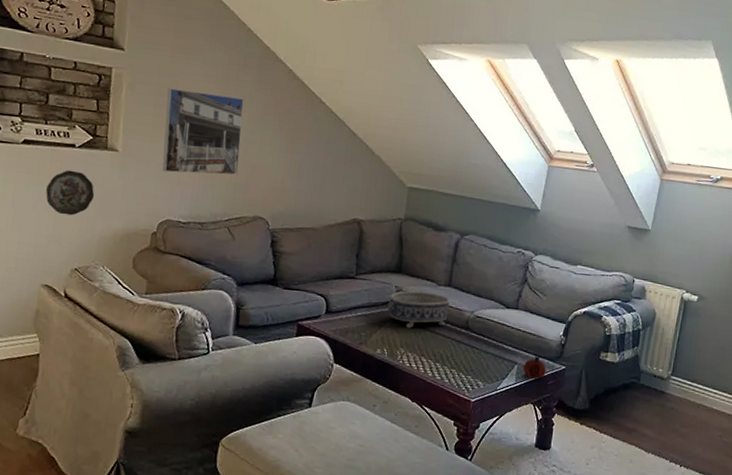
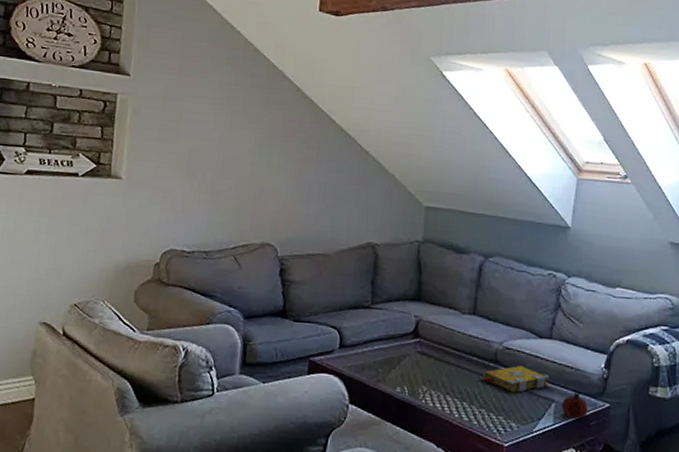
decorative plate: present [46,170,95,216] -> none [47,200,97,248]
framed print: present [162,88,244,175] -> none [166,112,251,200]
decorative bowl: present [387,290,451,328] -> none [406,319,476,363]
spell book: none [455,332,515,356] -> present [483,366,550,393]

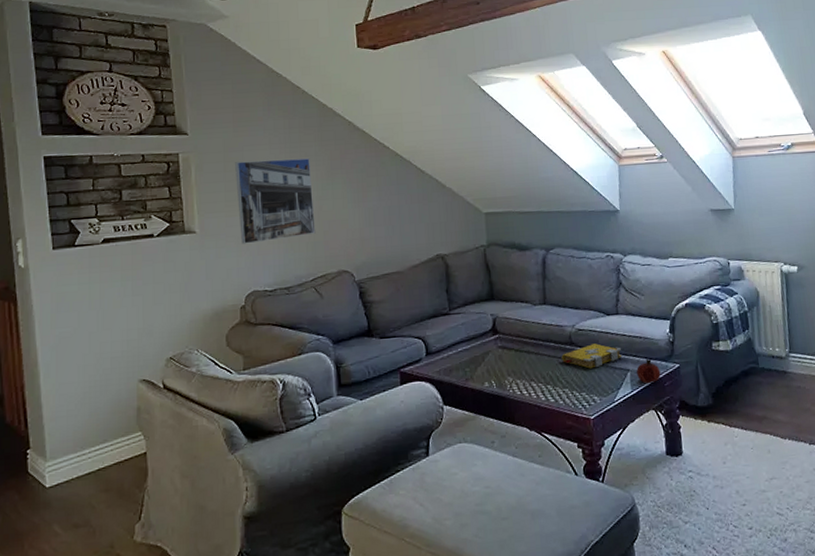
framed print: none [166,112,251,200] -> present [235,158,316,244]

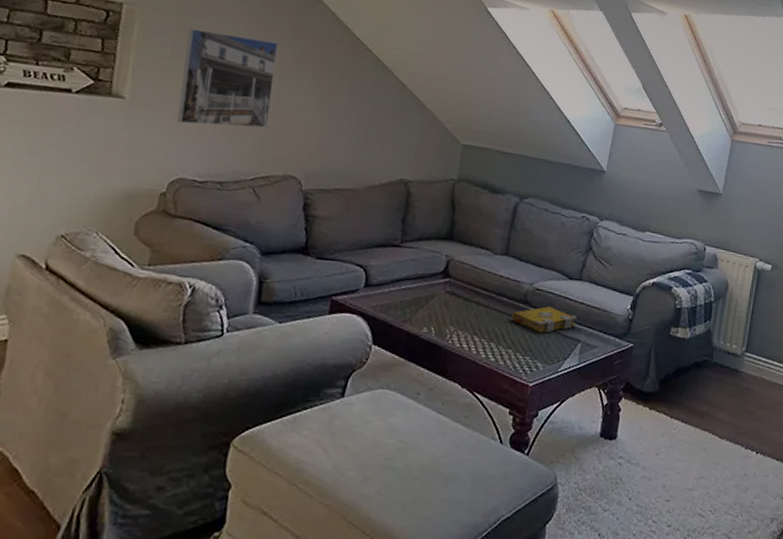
fruit: present [636,358,661,384] -> none [587,332,613,360]

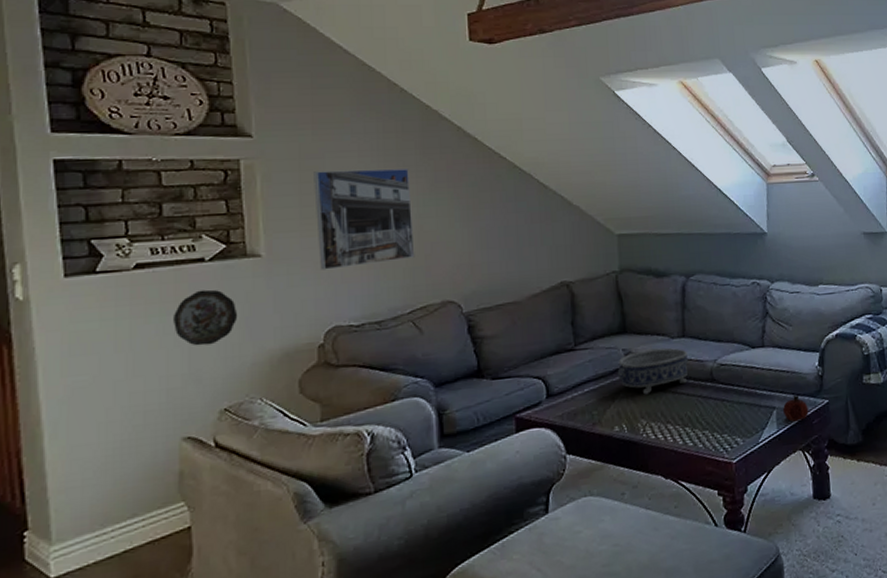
decorative plate: none [30,118,92,173] -> present [174,289,238,346]
decorative bowl: none [435,259,507,303] -> present [617,347,689,395]
spell book: present [512,306,578,333] -> none [701,379,768,408]
fruit: none [587,332,613,360] -> present [783,394,809,422]

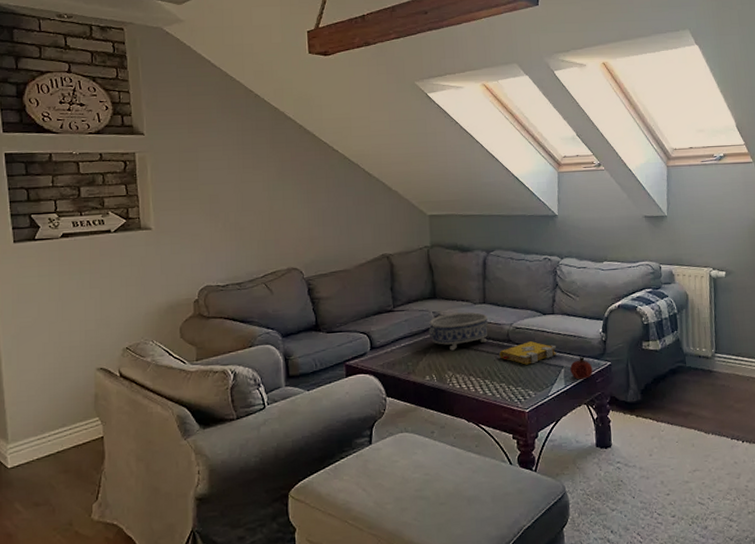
decorative plate: present [174,289,238,346] -> none [89,254,135,298]
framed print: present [314,168,415,270] -> none [190,159,267,241]
spell book: none [701,379,768,408] -> present [499,341,557,365]

